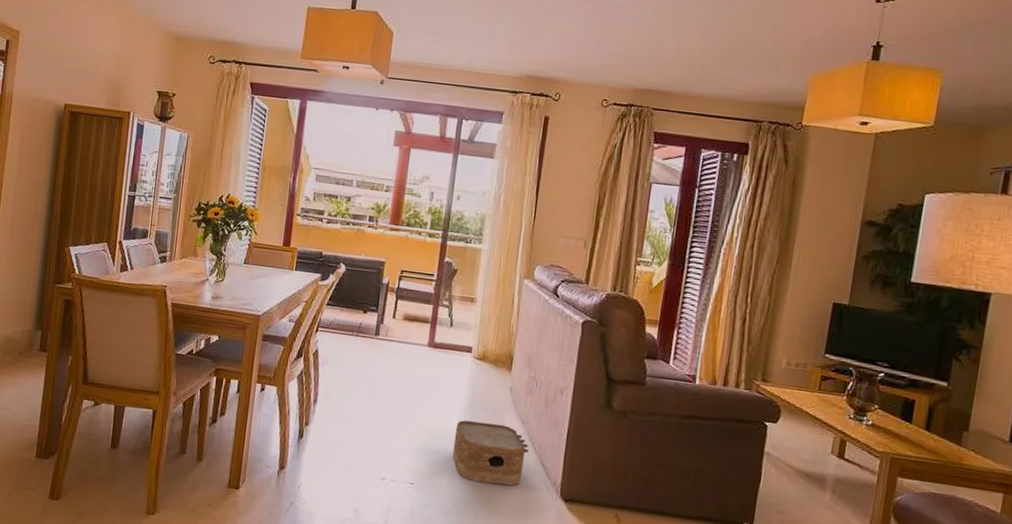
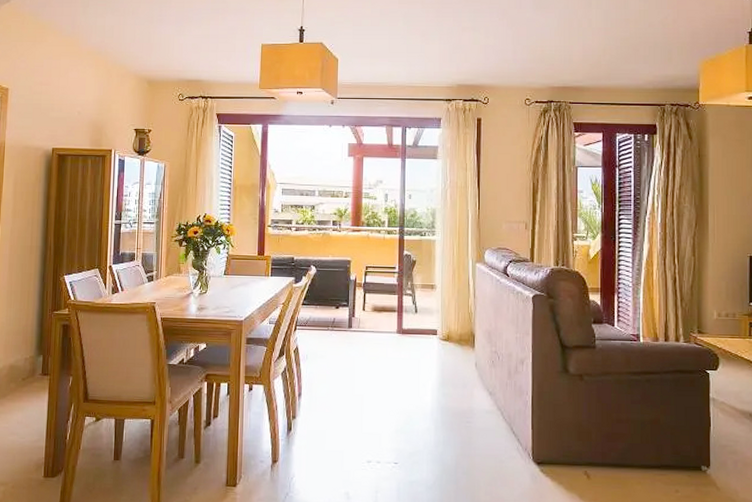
woven basket: present [452,420,529,486] -> none [430,398,499,456]

